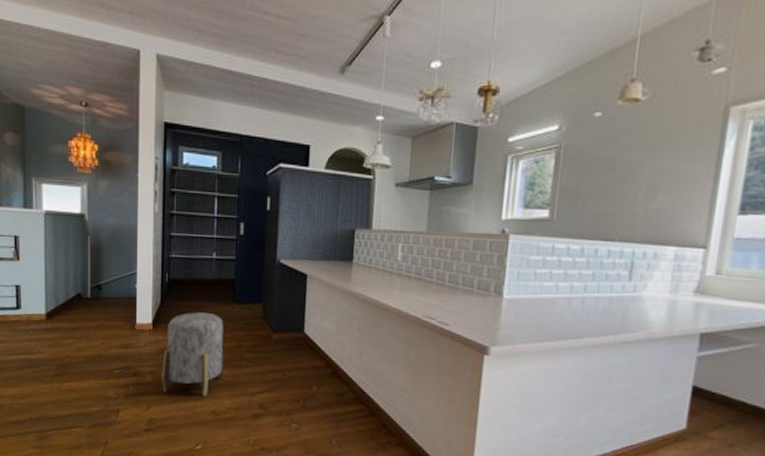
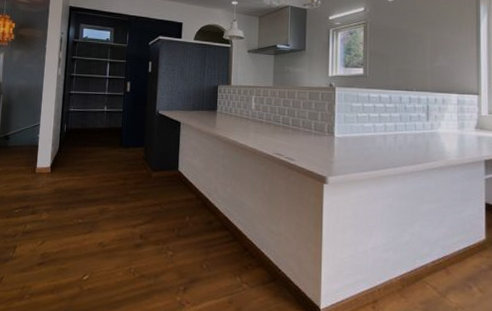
stool: present [161,312,225,396] -> none [56,156,112,229]

